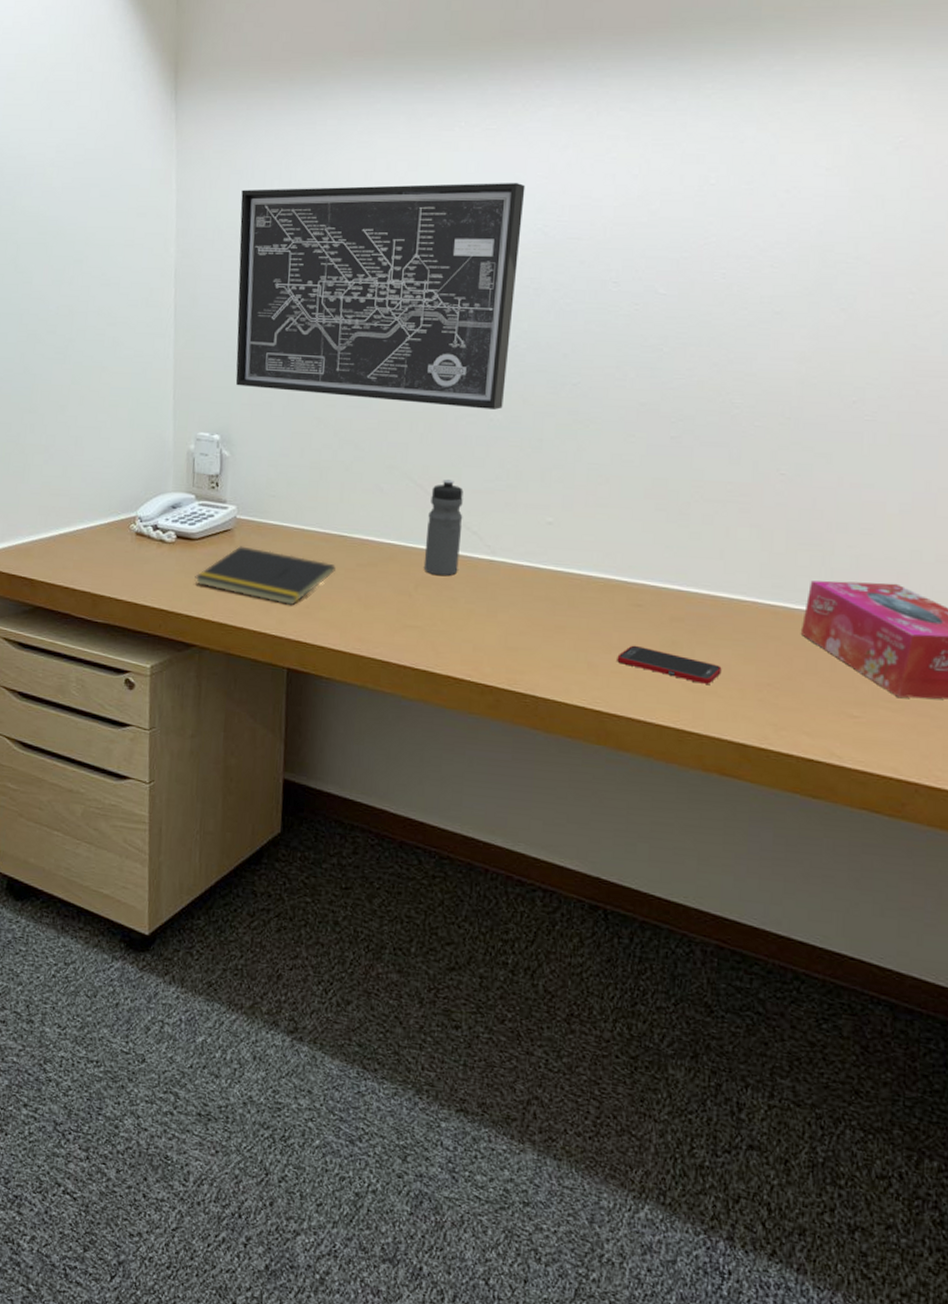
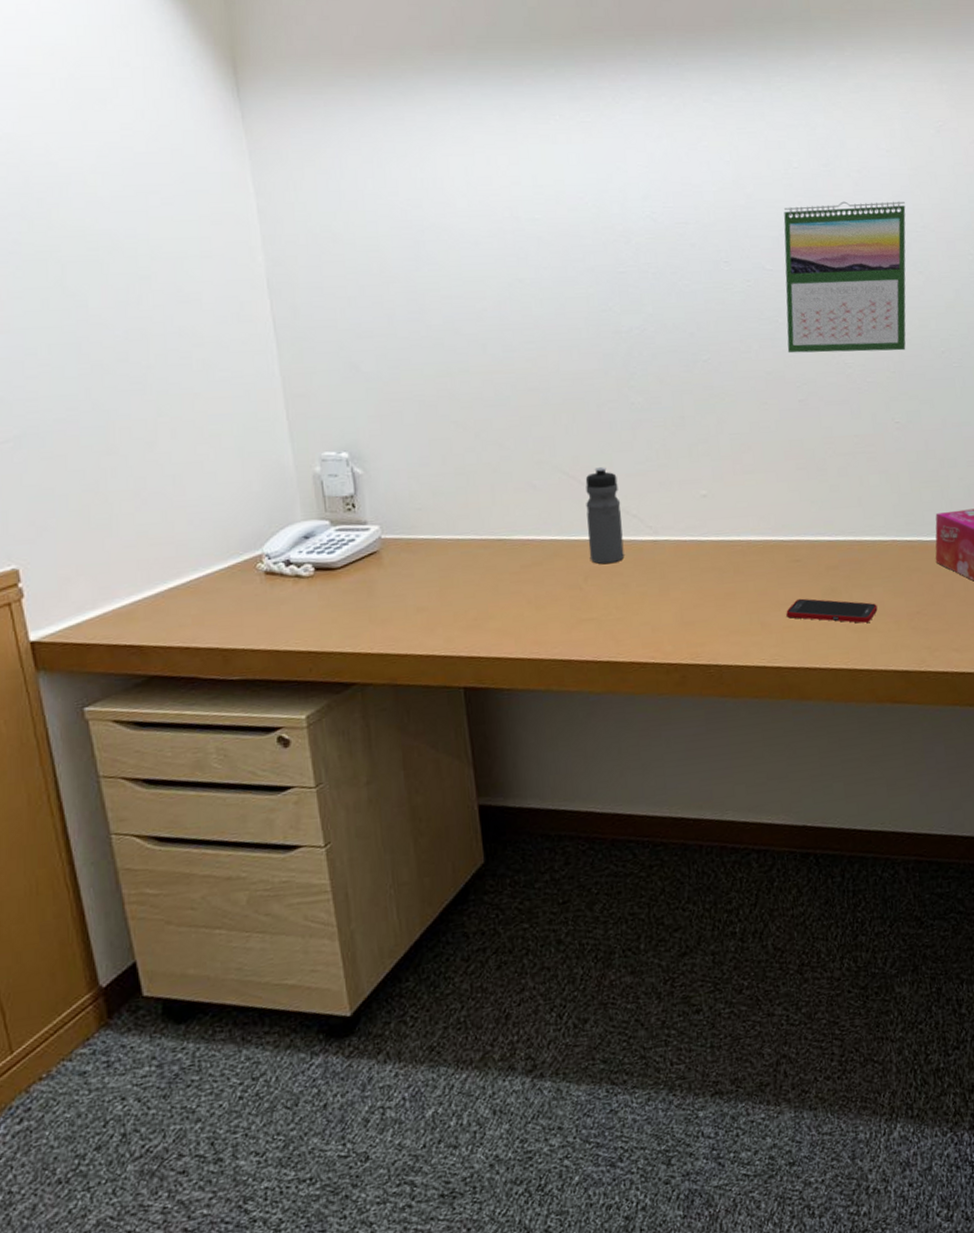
notepad: present [195,546,335,606] -> none [343,567,499,622]
wall art: present [235,183,525,410] -> none [332,173,642,398]
calendar: none [667,224,838,396] -> present [783,201,906,354]

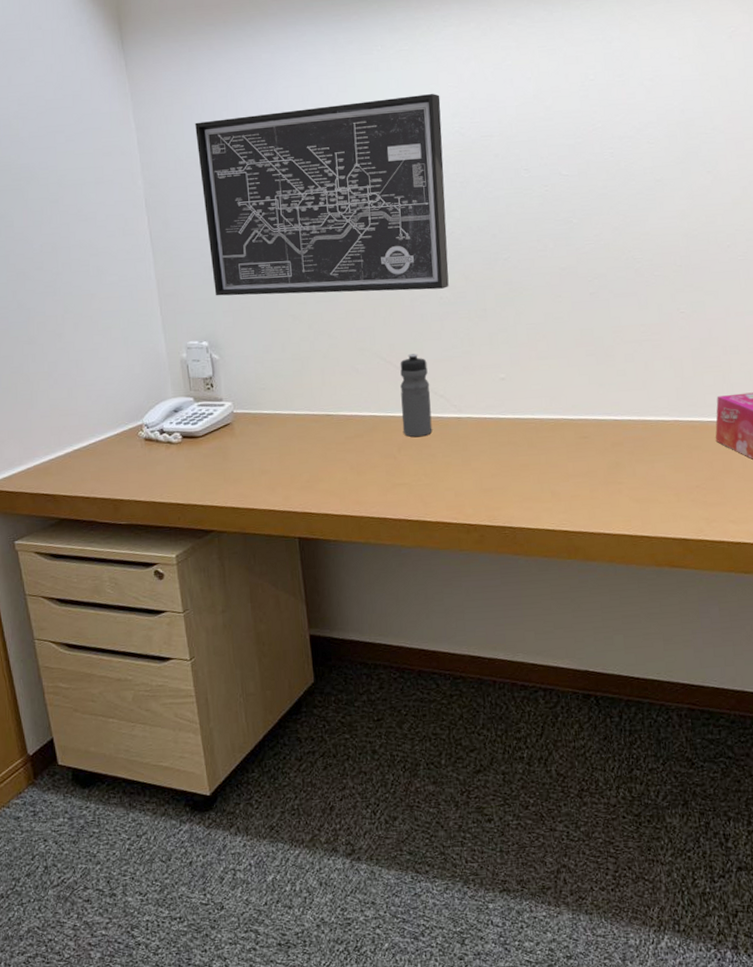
wall art: none [332,173,642,398] -> present [195,94,449,296]
calendar: present [783,201,906,354] -> none [579,105,696,251]
cell phone: present [786,598,878,623] -> none [574,471,659,495]

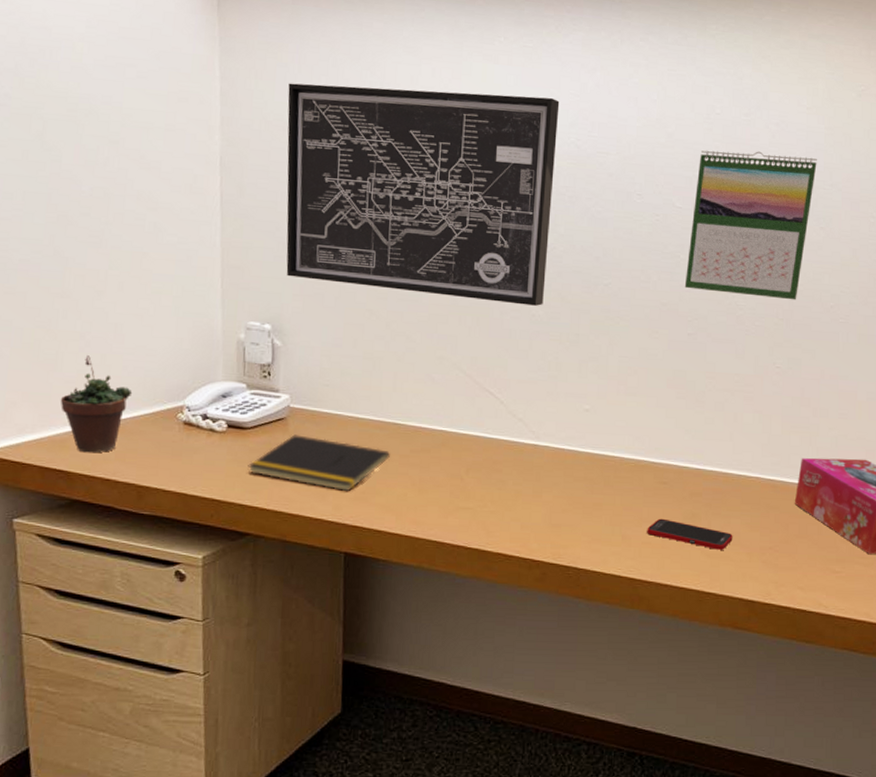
succulent plant: none [39,391,98,477] -> present [60,355,133,453]
notepad: none [204,436,327,483] -> present [248,434,390,492]
water bottle: present [400,353,433,438] -> none [474,370,510,460]
cell phone: none [574,471,659,495] -> present [647,518,733,550]
calendar: none [579,105,696,251] -> present [684,150,817,300]

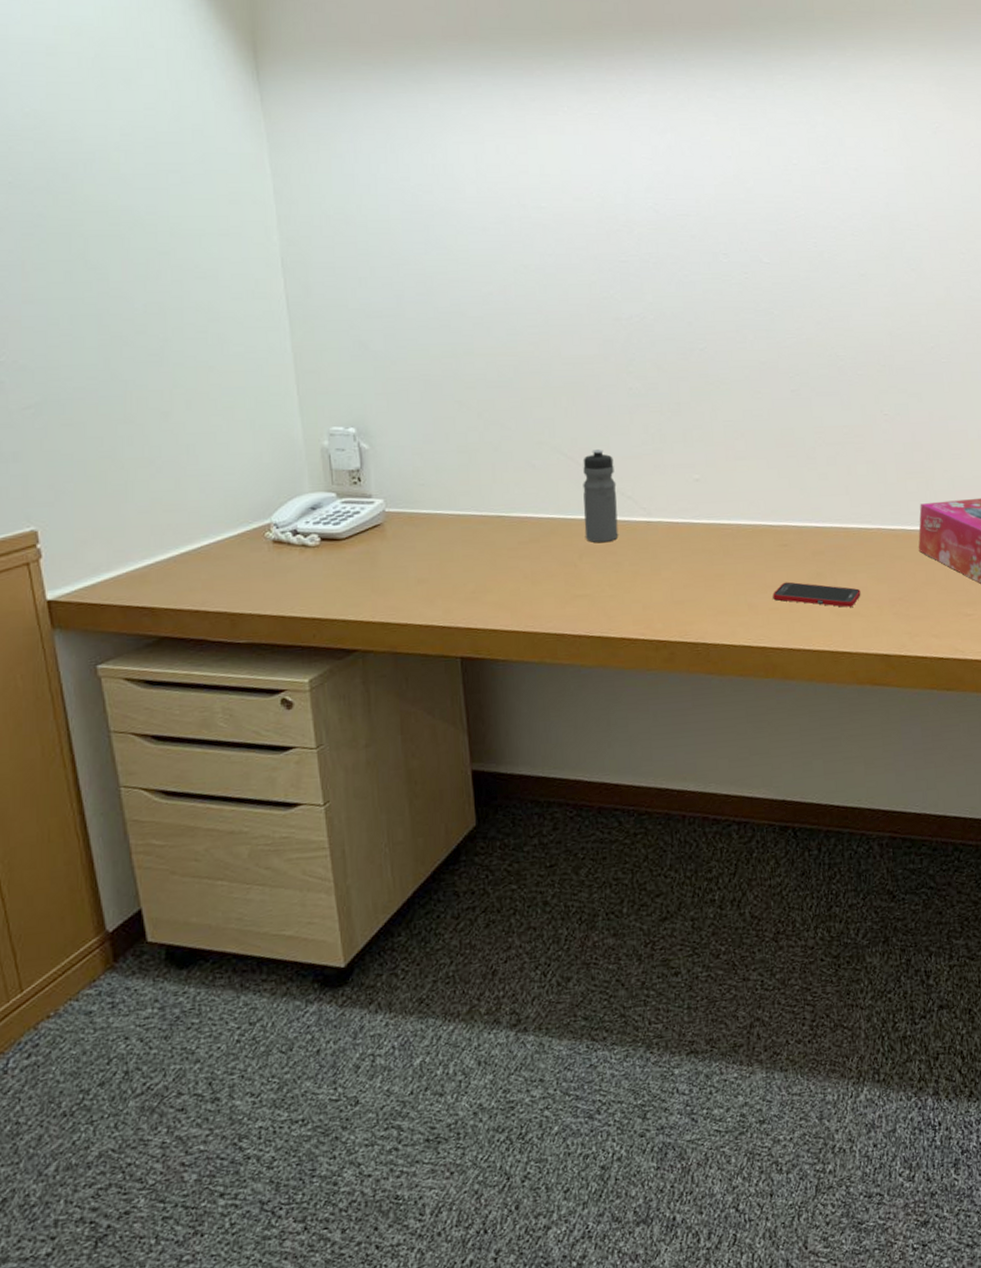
succulent plant: present [60,355,133,453] -> none [135,482,214,586]
notepad: present [248,434,390,492] -> none [347,540,497,594]
wall art: present [286,83,560,306] -> none [346,164,639,379]
water bottle: none [474,370,510,460] -> present [583,449,619,543]
calendar: present [684,150,817,300] -> none [781,198,901,345]

